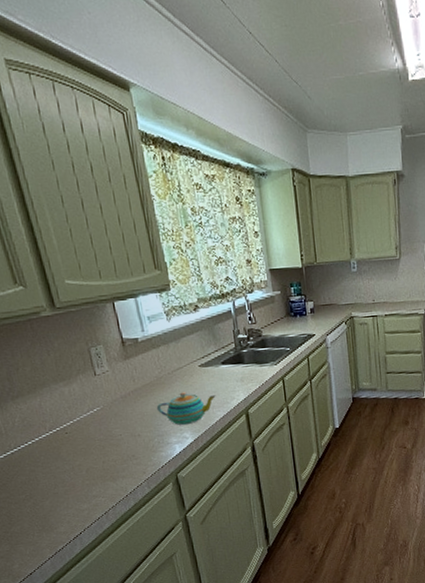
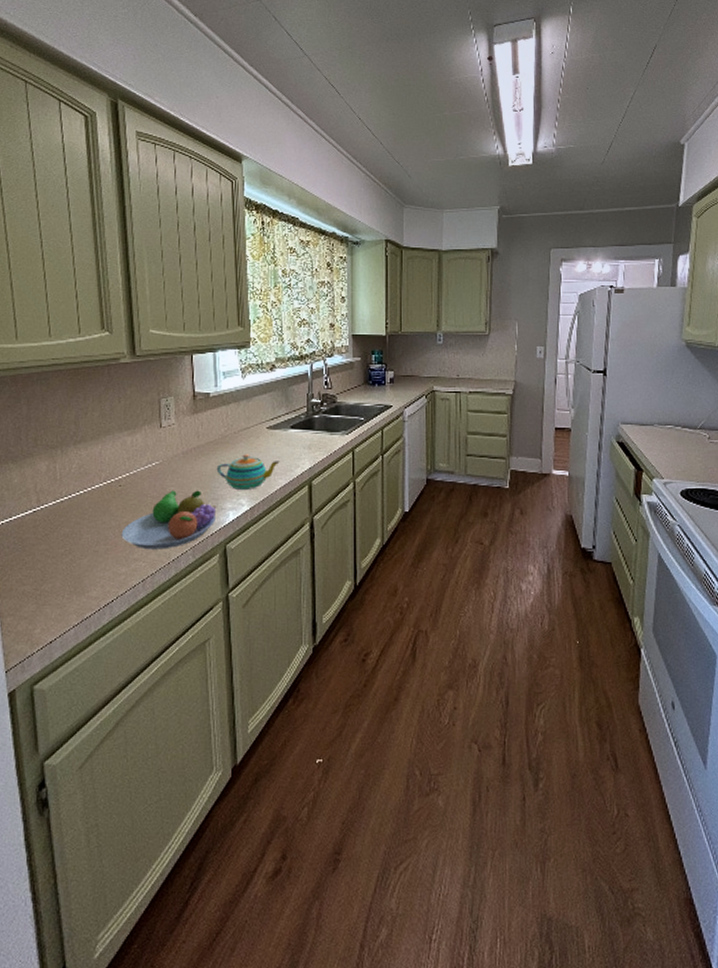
fruit bowl: none [76,429,165,487] -> present [121,490,217,550]

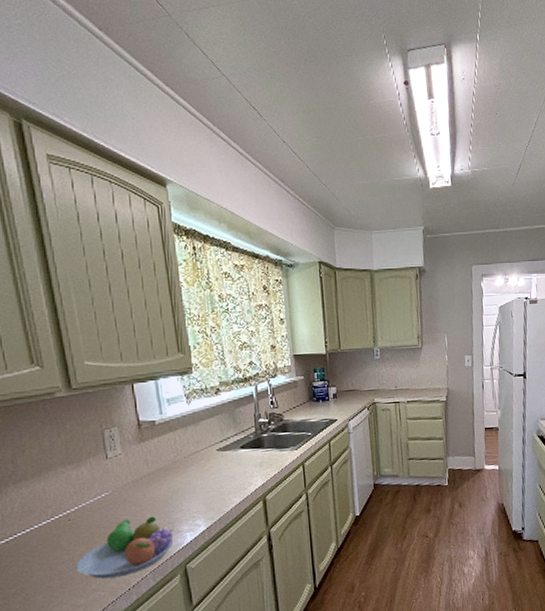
teapot: present [216,454,280,490] -> none [169,476,233,512]

